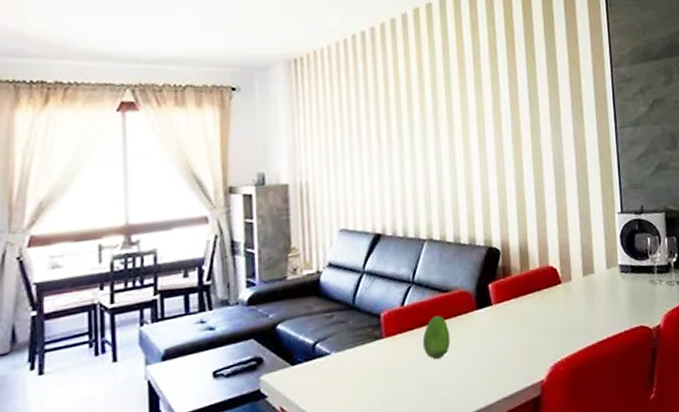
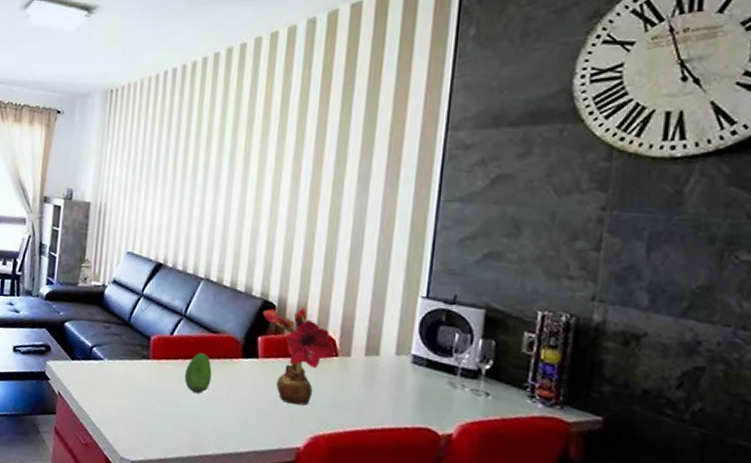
flower: none [489,245,559,341] -> present [262,306,336,406]

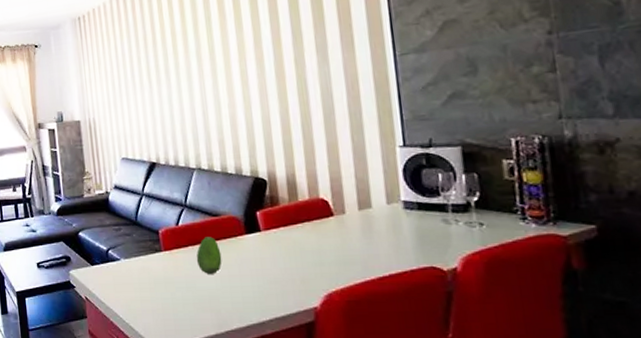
flower: present [262,306,336,406] -> none [256,176,331,268]

